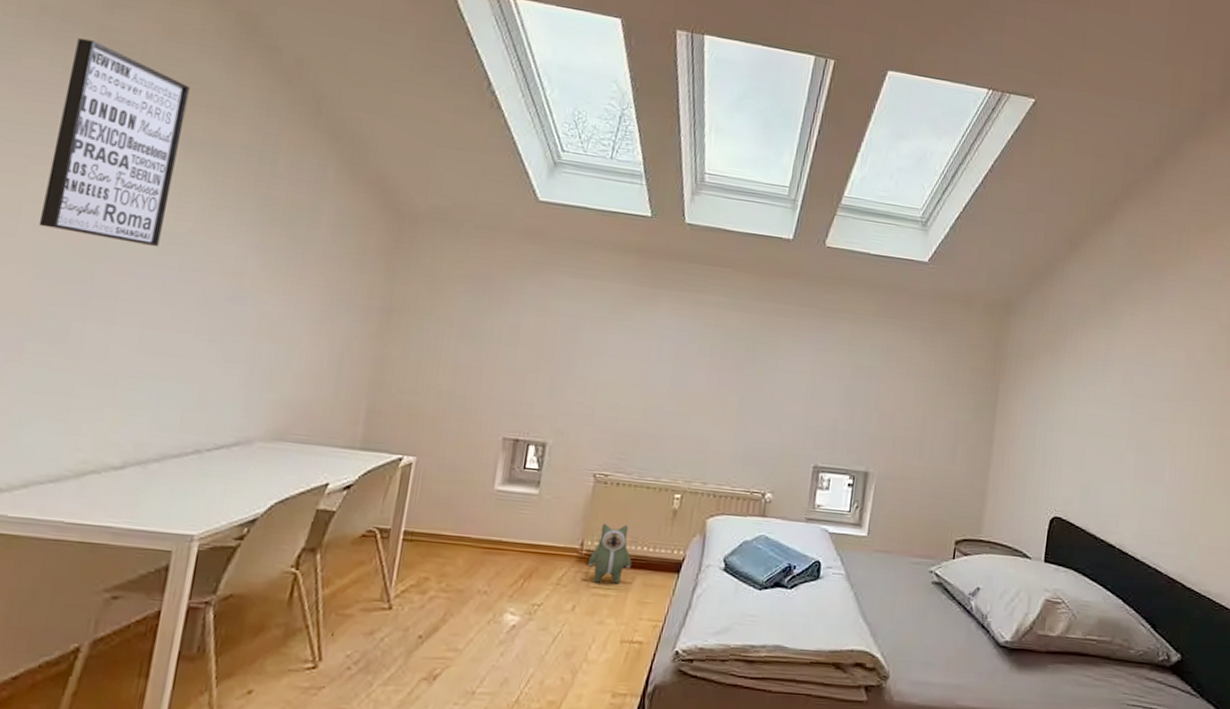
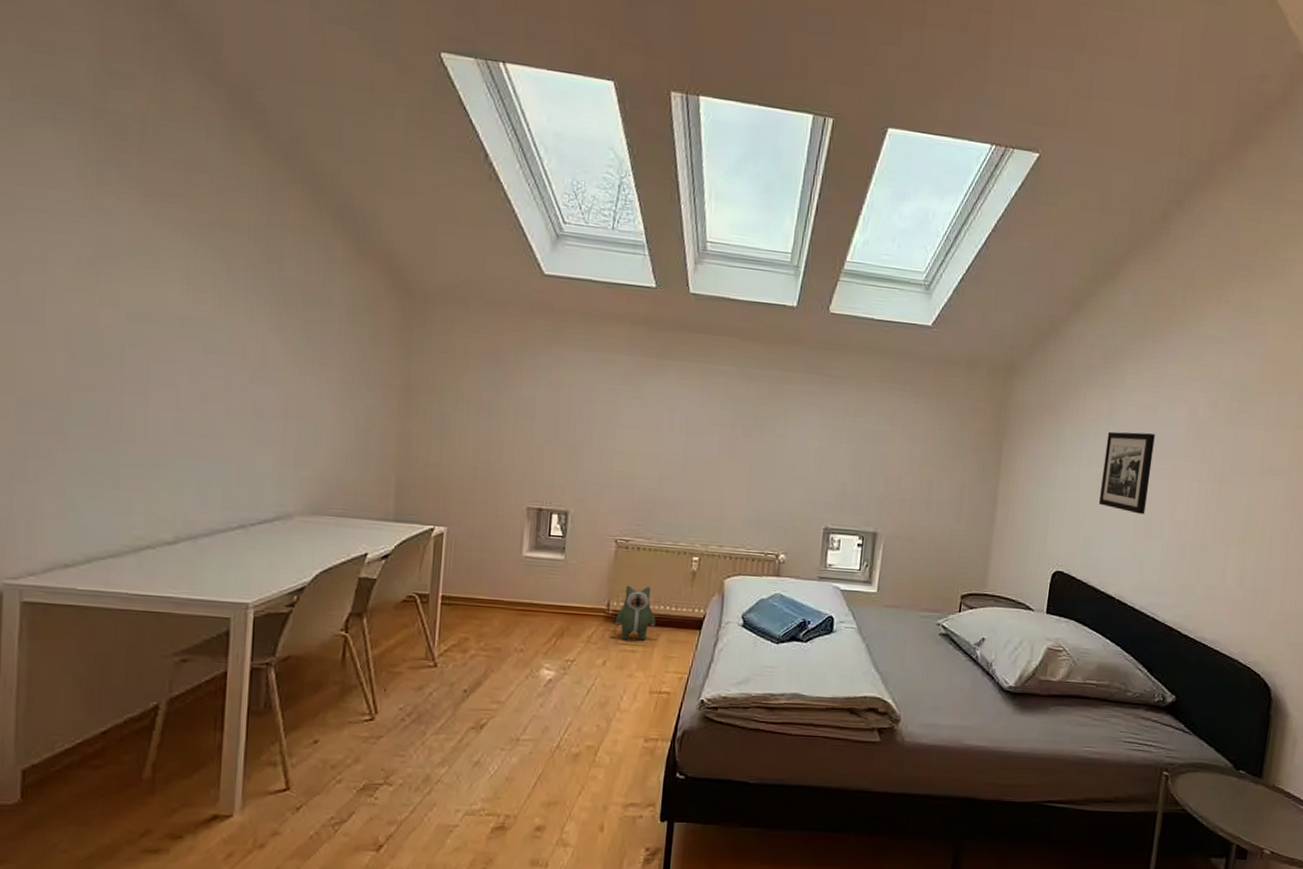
wall art: present [38,38,190,247] -> none [64,121,191,332]
picture frame: none [1097,372,1153,459] -> present [1098,431,1155,515]

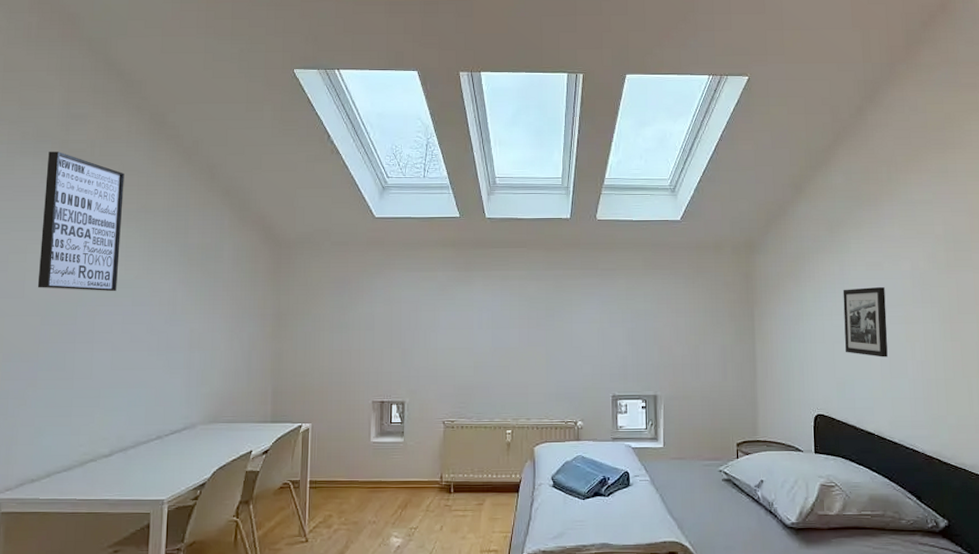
wall art: none [64,121,191,332] -> present [37,152,125,292]
plush toy: present [614,585,656,641] -> none [447,459,481,506]

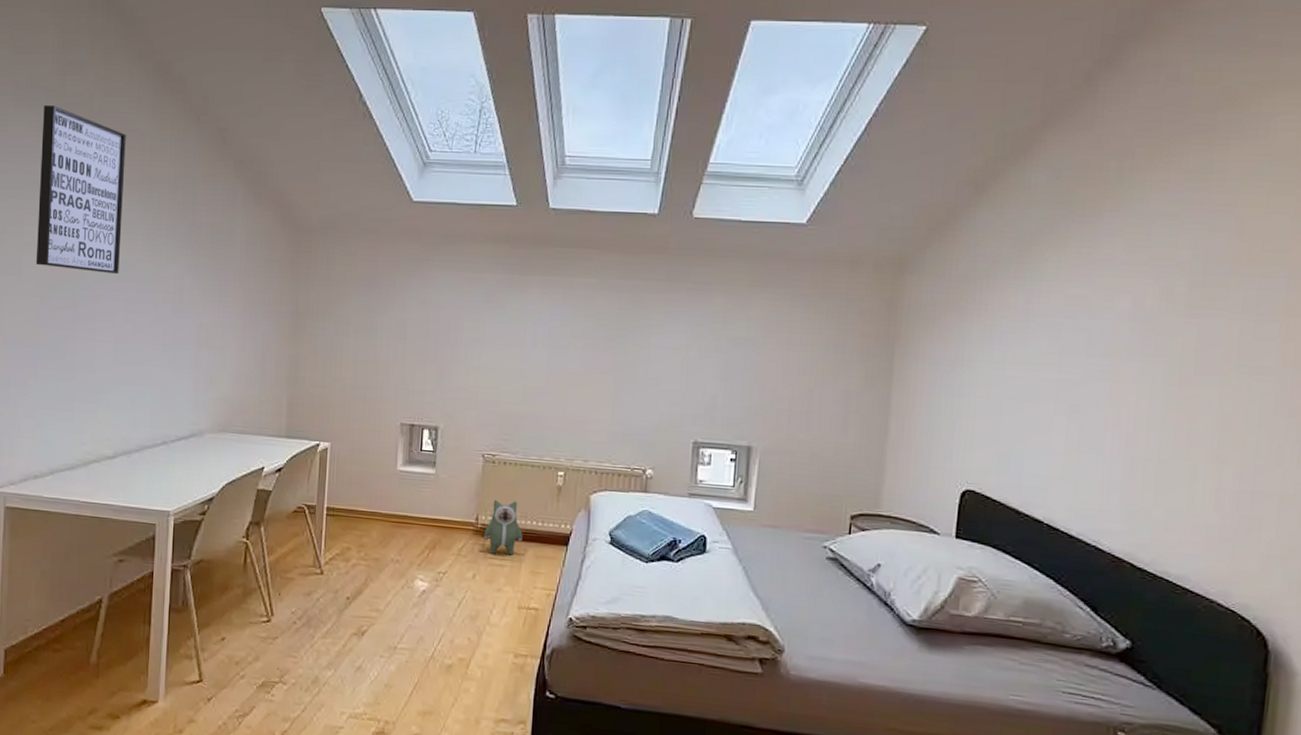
plush toy: none [447,459,481,506] -> present [483,499,523,556]
picture frame: present [842,287,888,357] -> none [1016,329,1088,425]

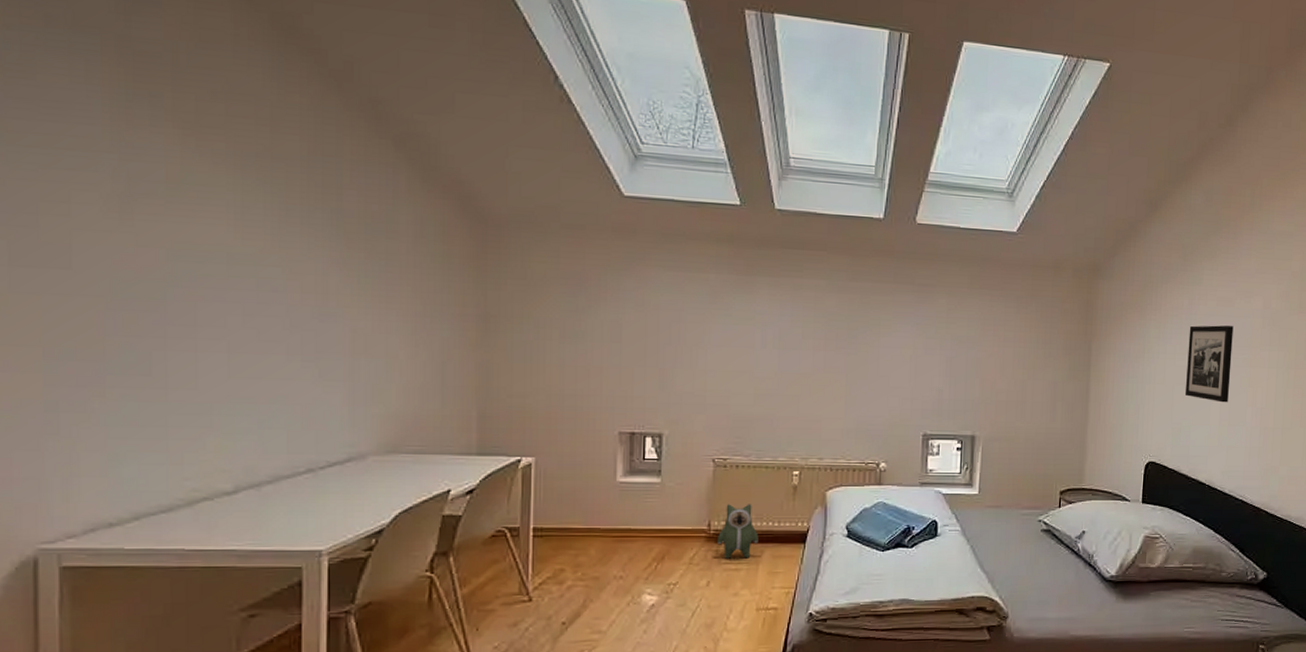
wall art: present [35,105,126,275] -> none [94,51,233,270]
picture frame: none [1016,329,1088,425] -> present [1184,325,1234,403]

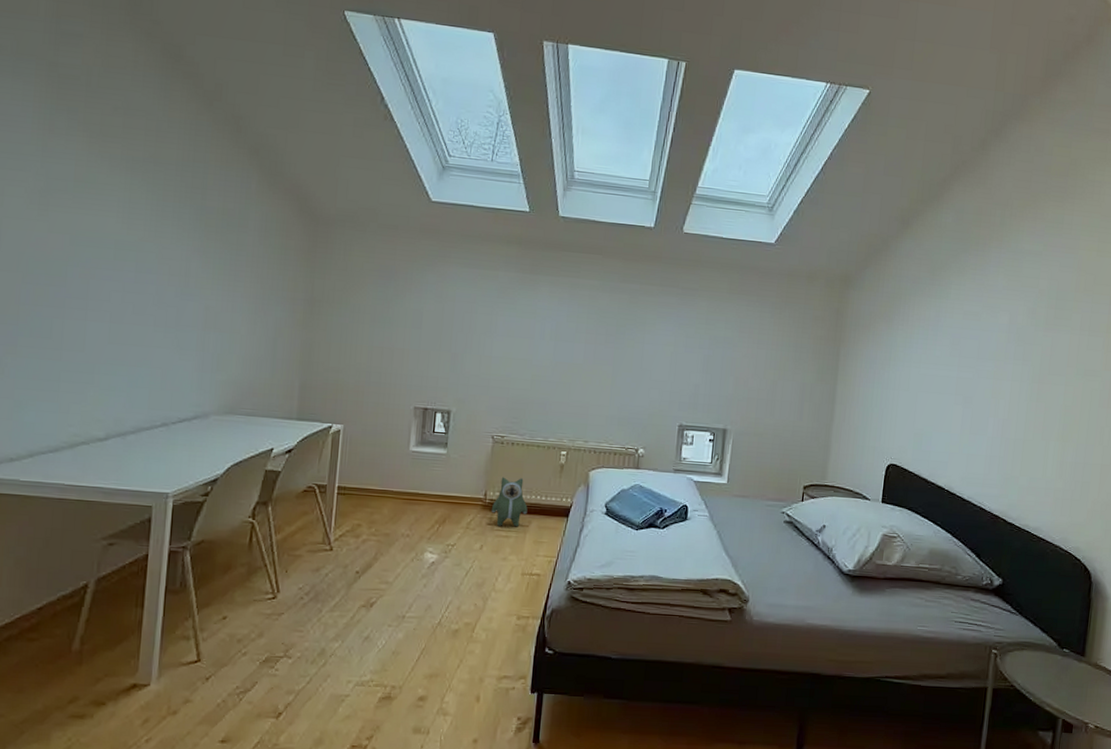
picture frame: present [1184,325,1234,403] -> none [928,337,979,412]

